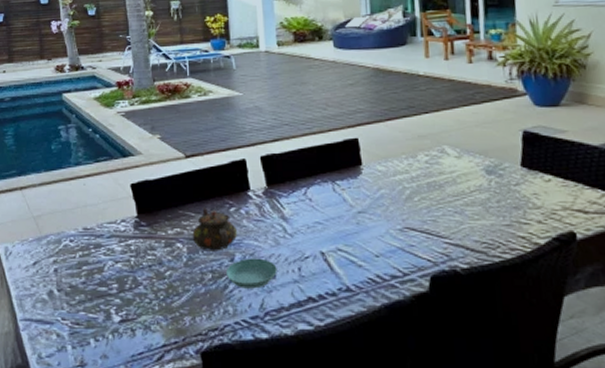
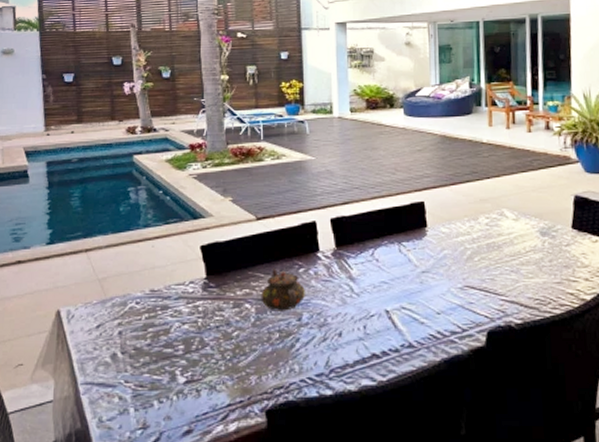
saucer: present [225,258,277,289] -> none [293,317,343,347]

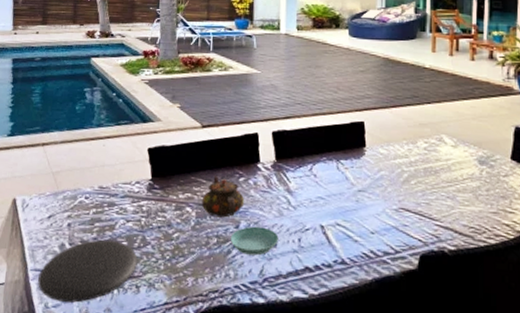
plate: none [90,345,196,414] -> present [38,239,138,303]
saucer: none [293,317,343,347] -> present [230,226,279,256]

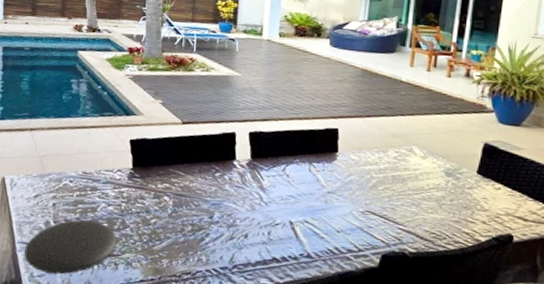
teapot: present [201,174,245,218] -> none [178,168,220,209]
saucer: present [230,226,279,256] -> none [204,217,250,245]

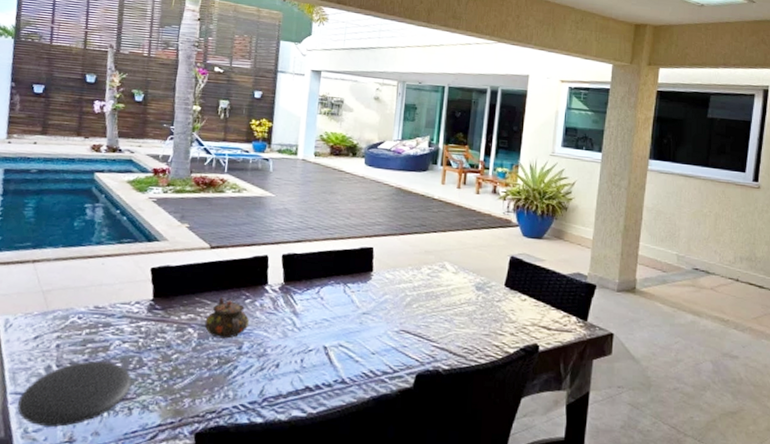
teapot: none [178,168,220,209] -> present [204,296,250,339]

